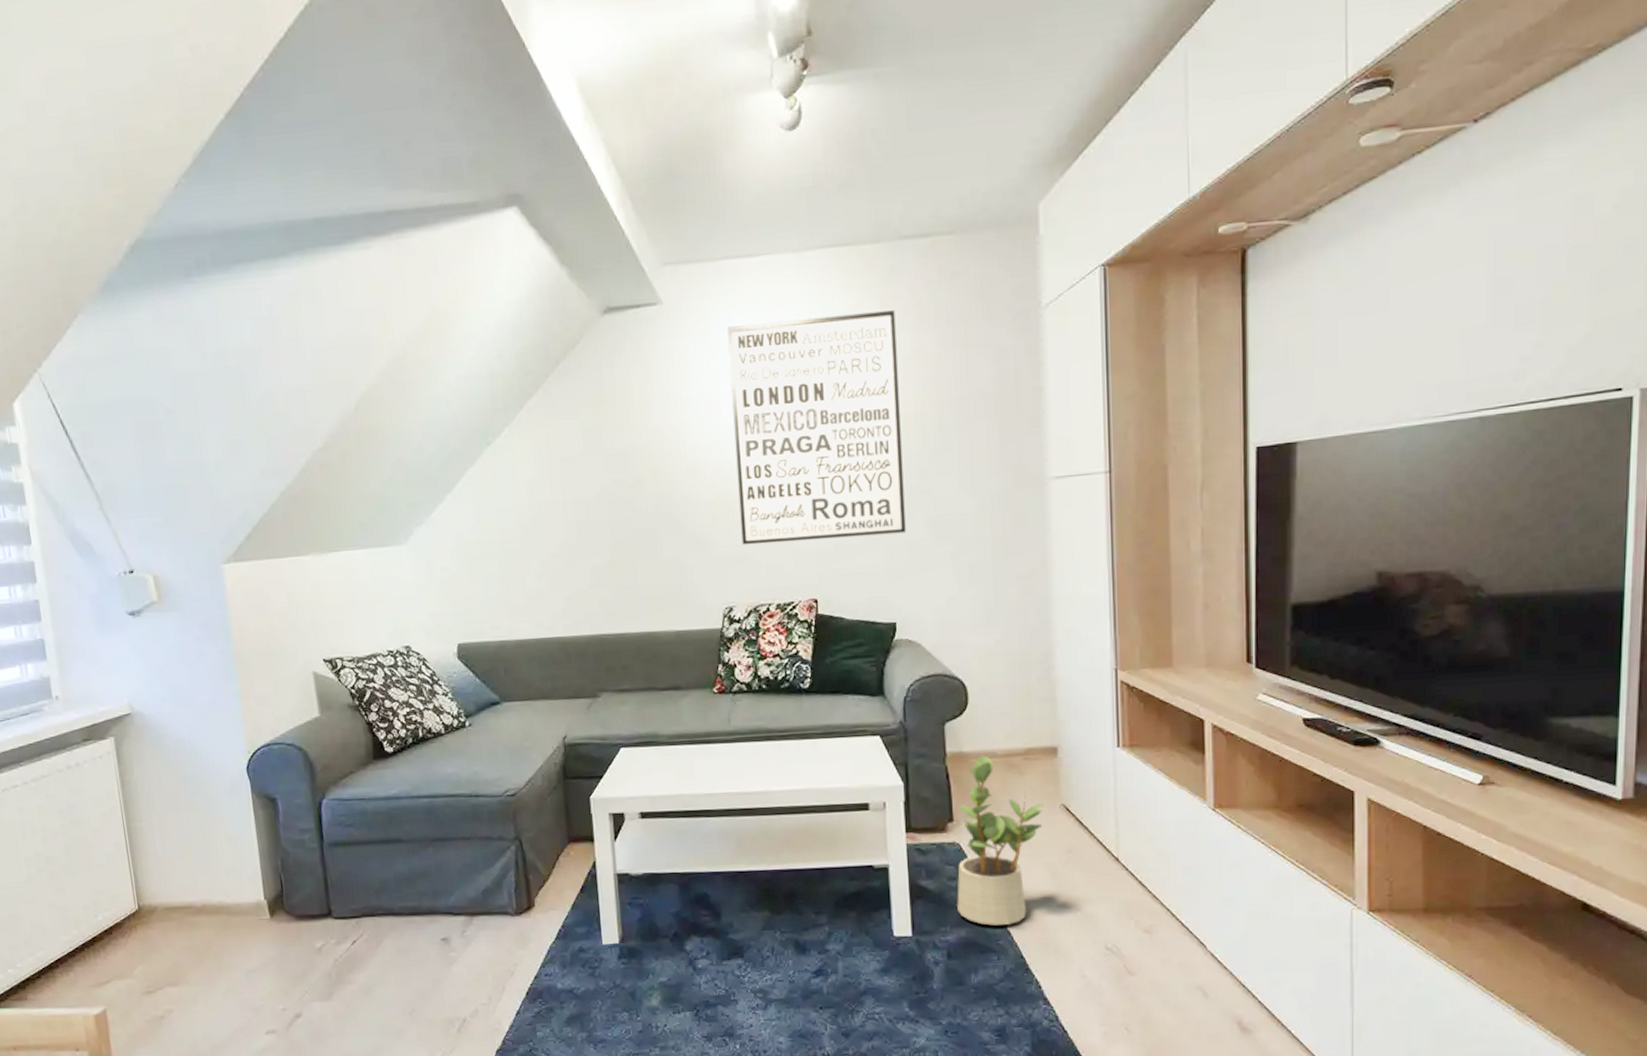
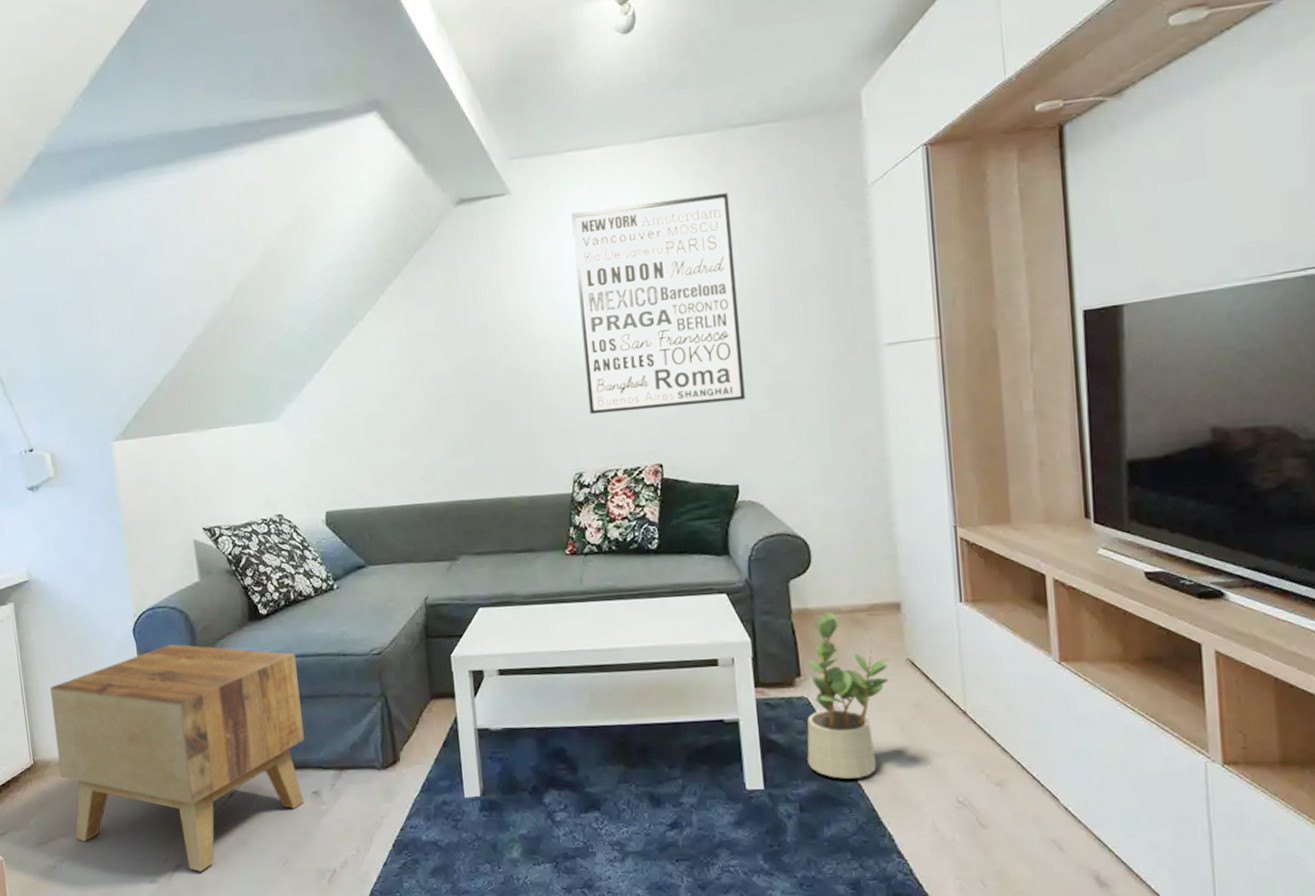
side table: none [156,783,433,1022] -> present [50,644,304,872]

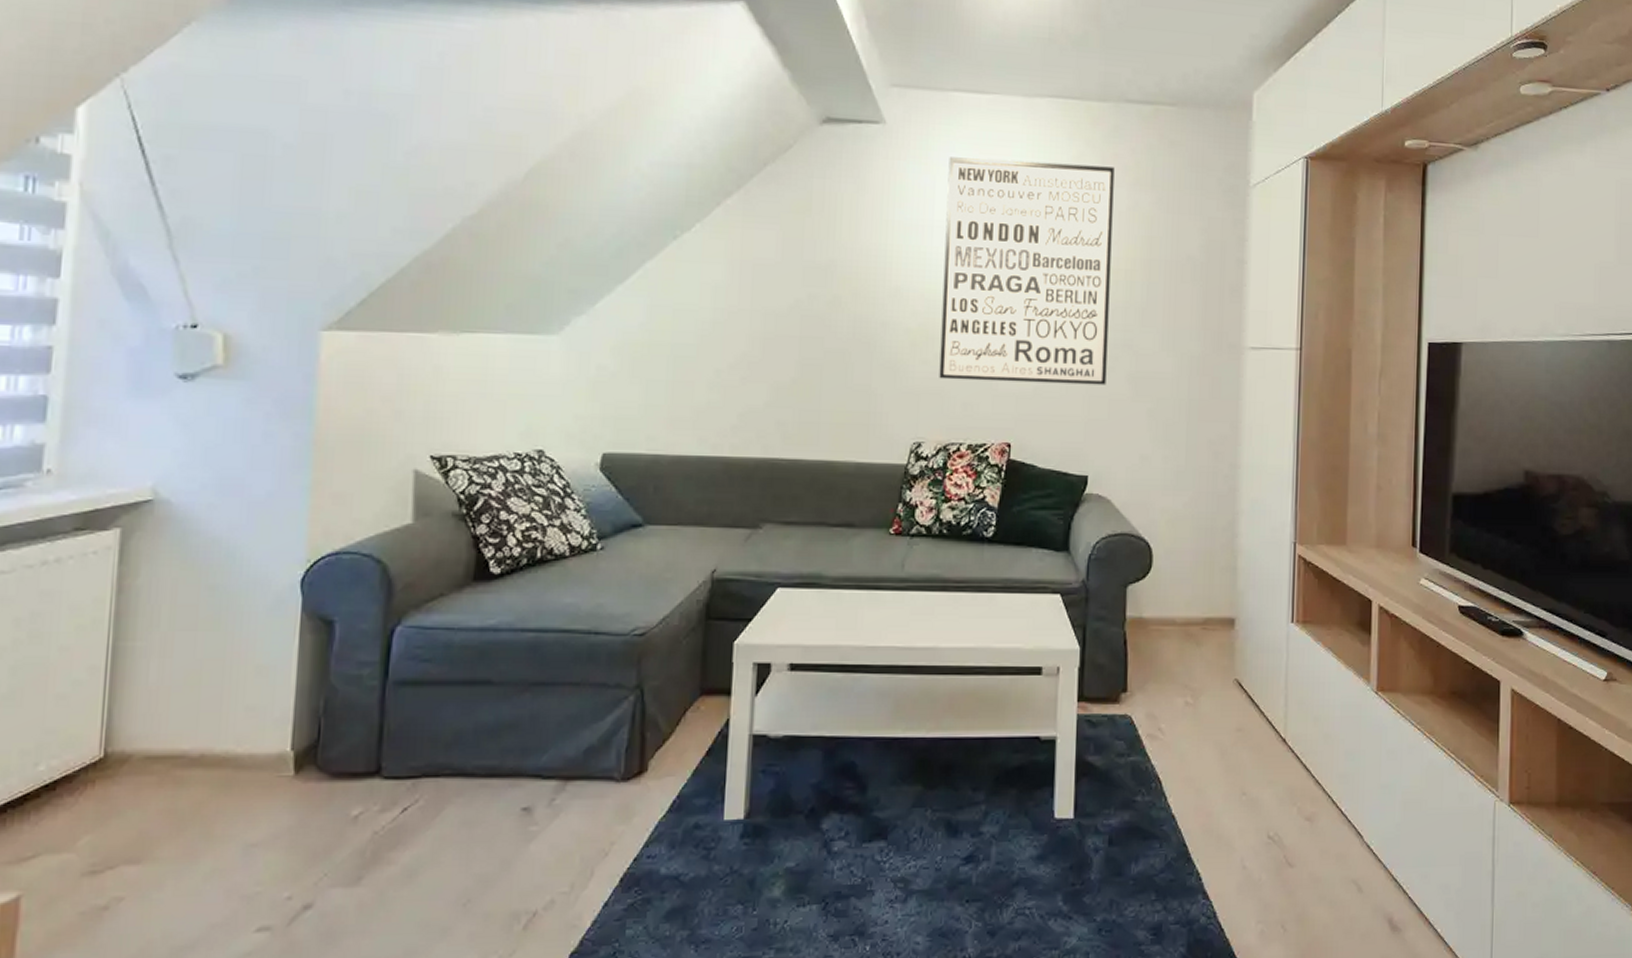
side table: present [50,644,304,872] -> none [144,603,530,915]
potted plant: present [806,612,891,779] -> none [1123,623,1219,809]

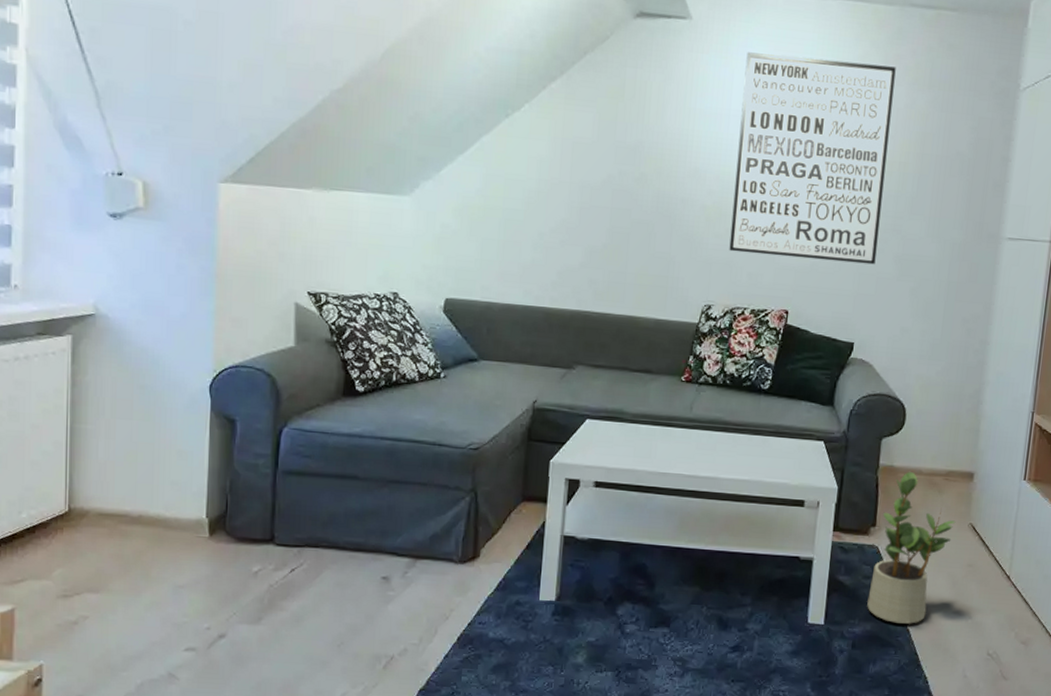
potted plant: none [1123,623,1219,809] -> present [867,472,956,624]

